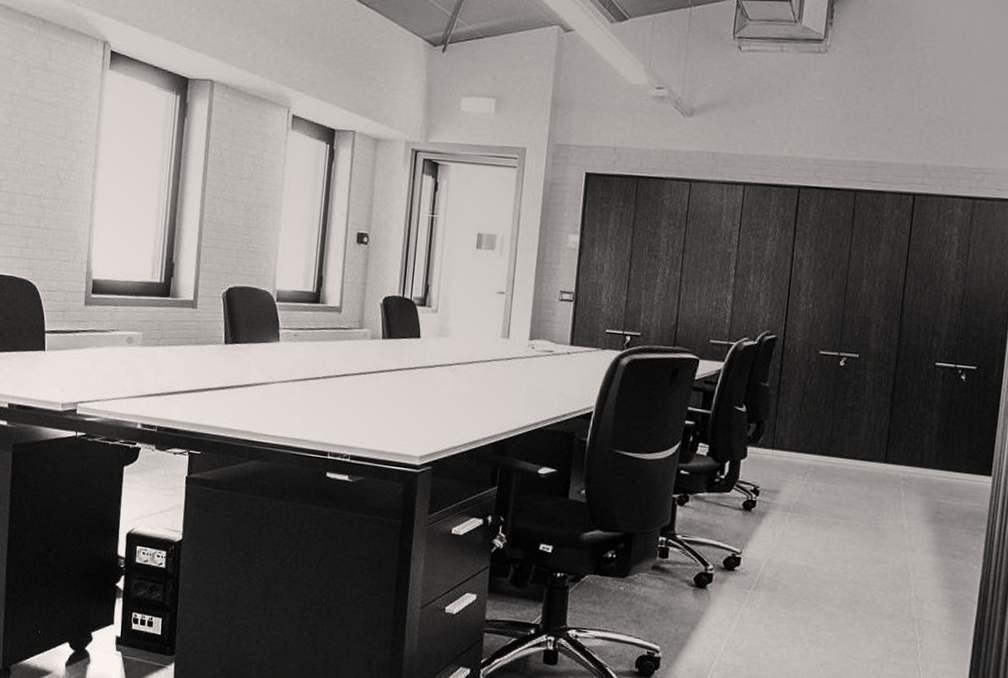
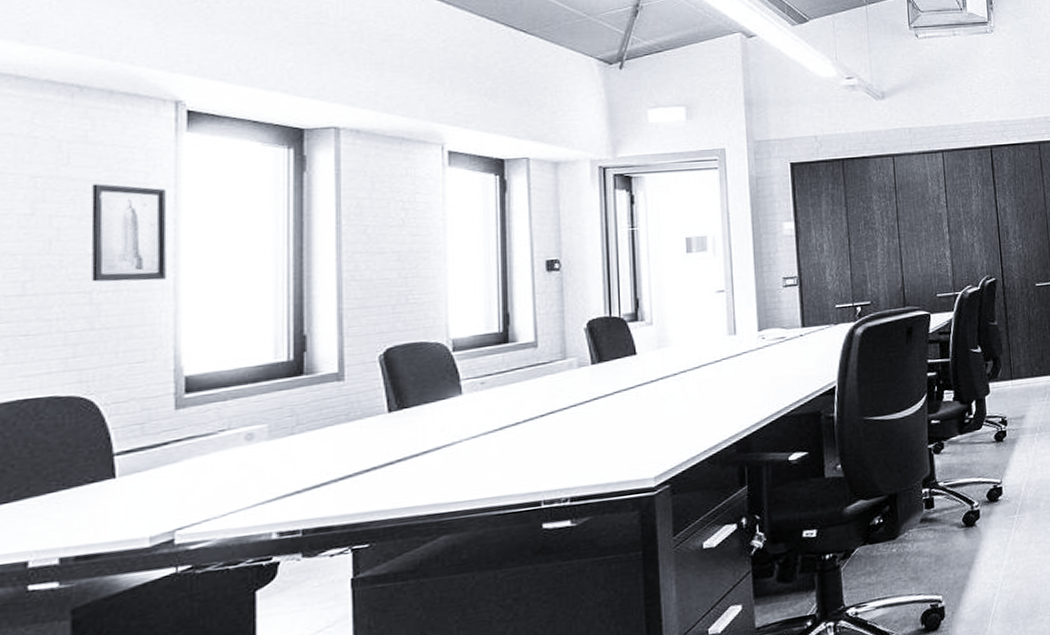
wall art: none [41,106,92,196] -> present [91,183,167,282]

